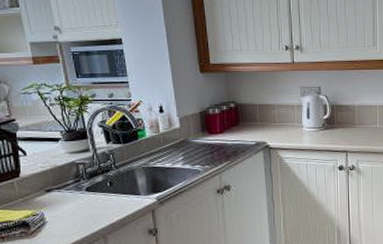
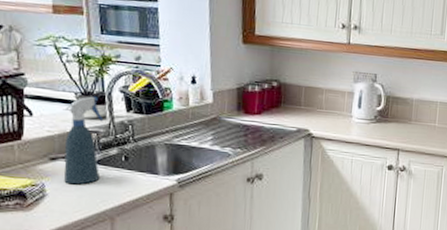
spray bottle: none [51,133,89,211] -> present [62,96,104,185]

